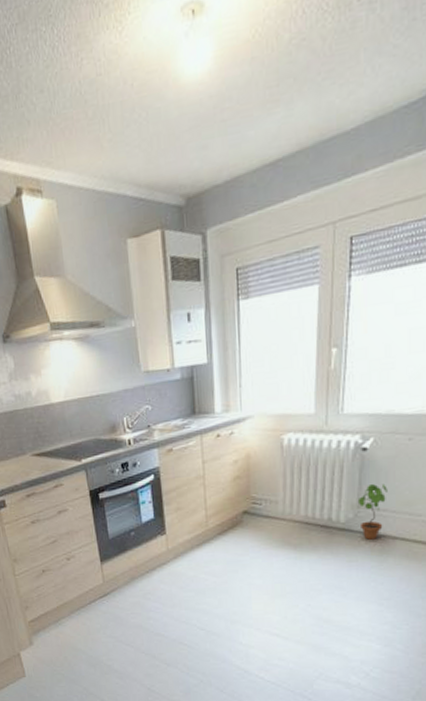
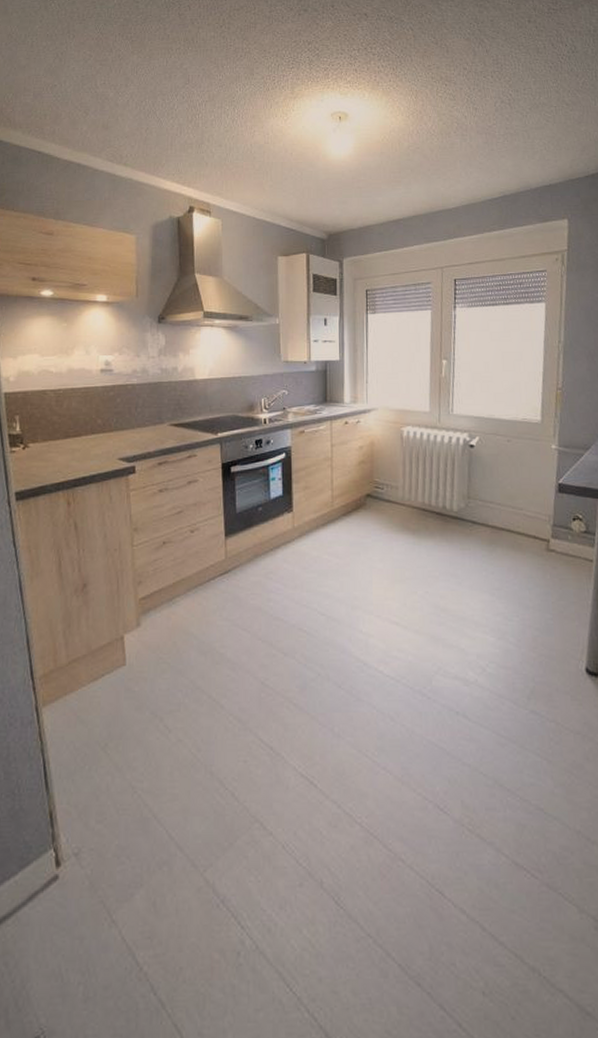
potted plant: present [357,484,388,540] -> none [467,478,493,529]

